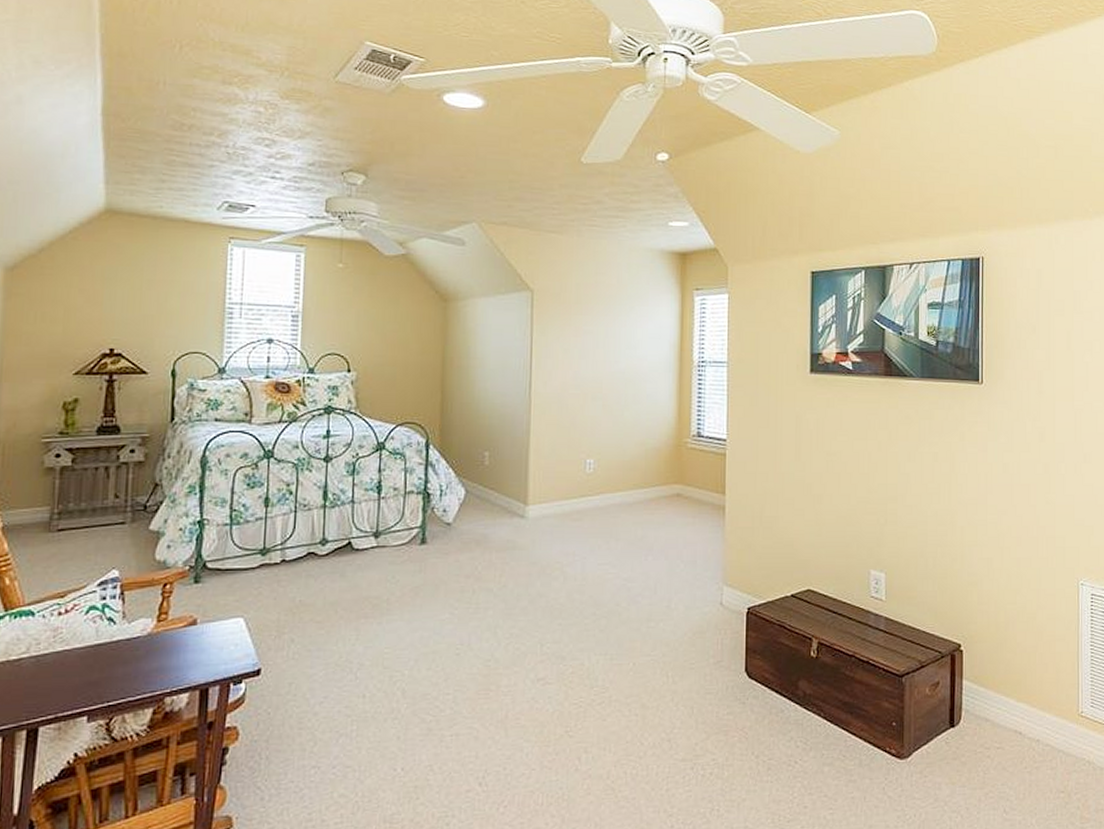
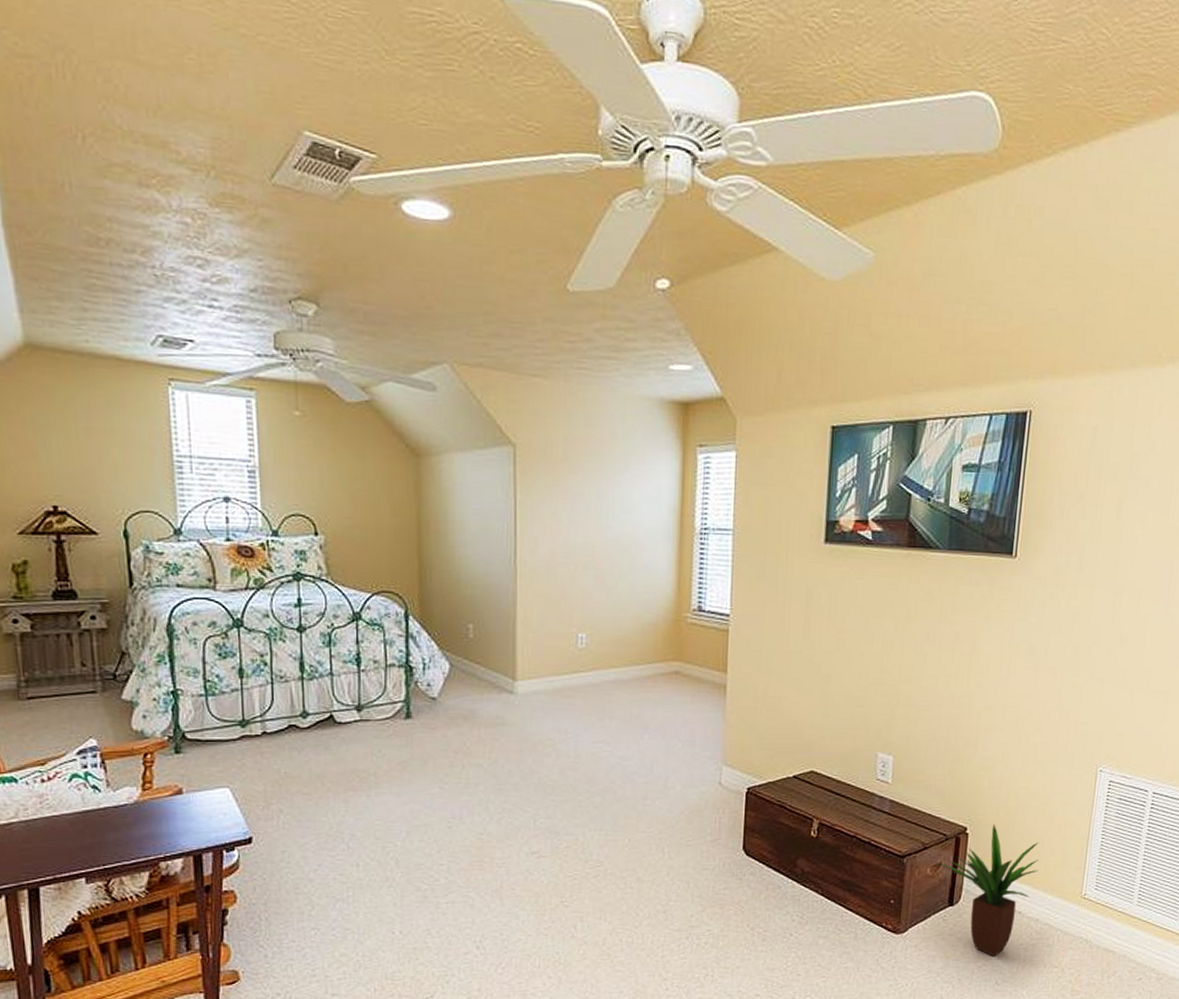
potted plant: none [936,640,1034,782] -> present [938,824,1039,957]

